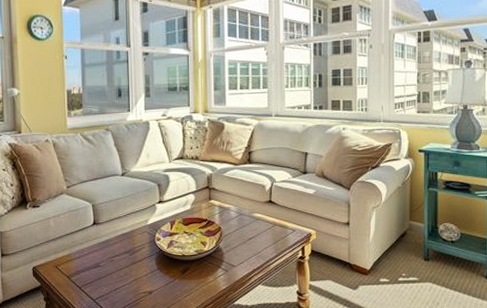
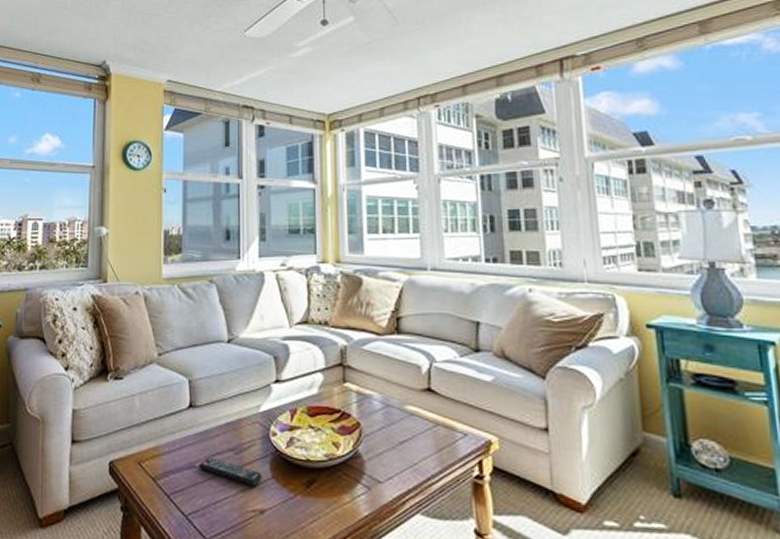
remote control: none [102,259,150,276] -> present [198,457,262,487]

